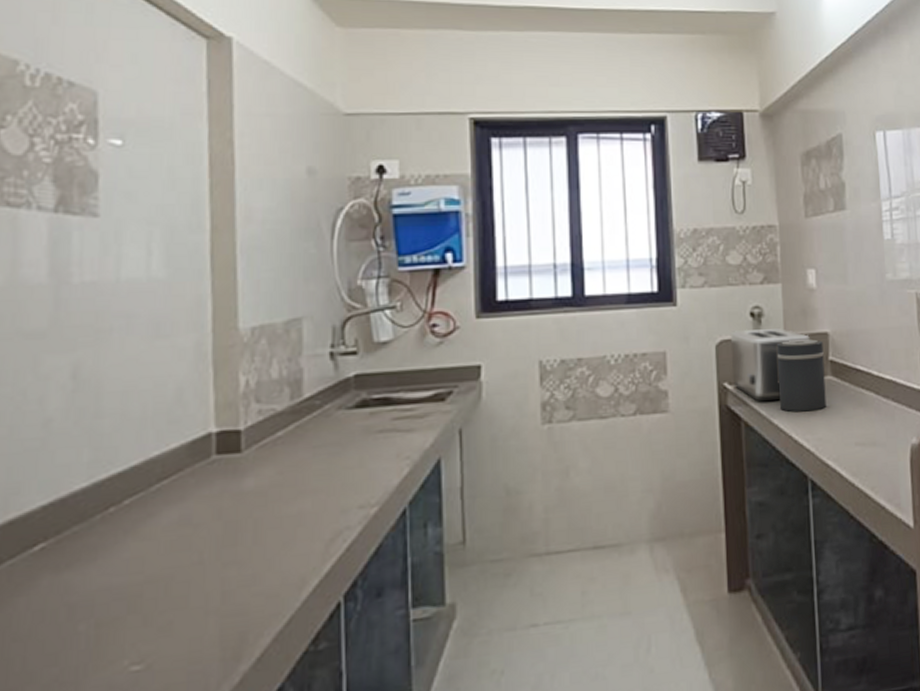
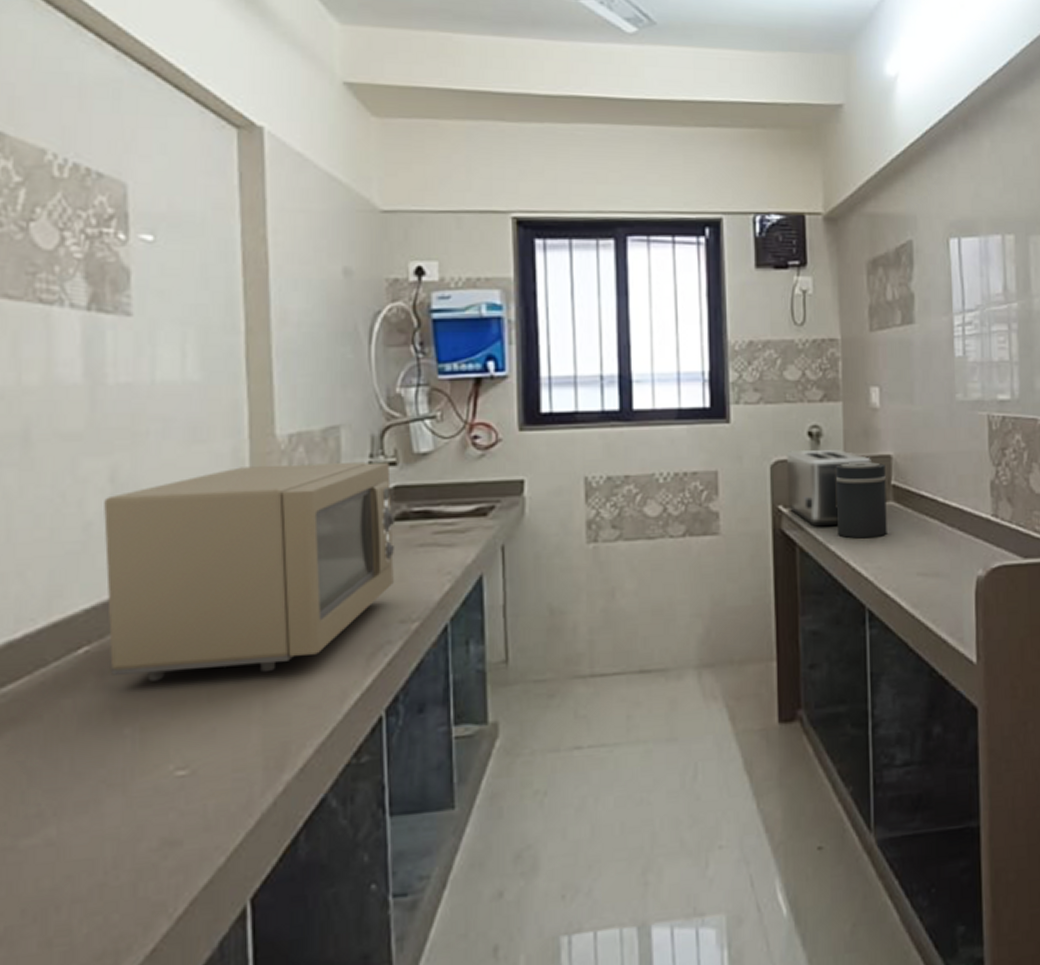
microwave: none [64,351,356,576] -> present [104,461,396,682]

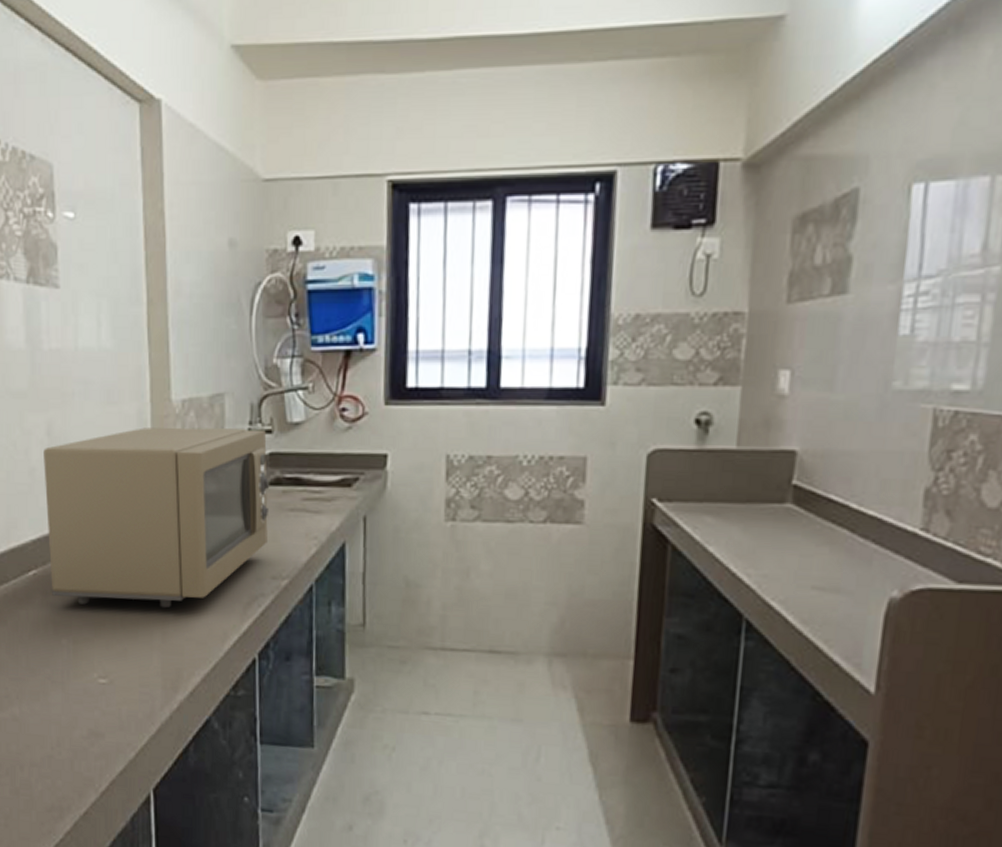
toaster: present [786,448,873,527] -> none [663,438,772,526]
cylinder: present [835,462,887,539] -> none [719,456,787,543]

